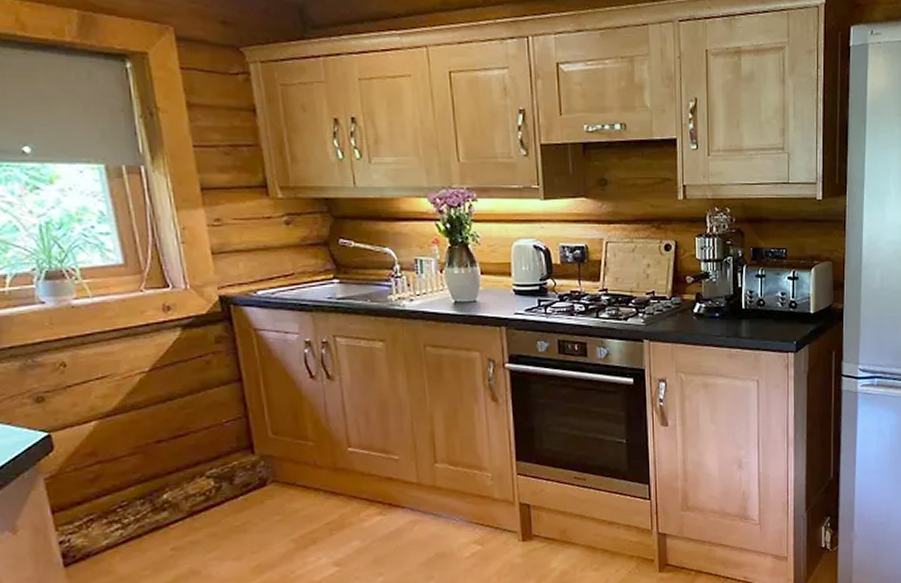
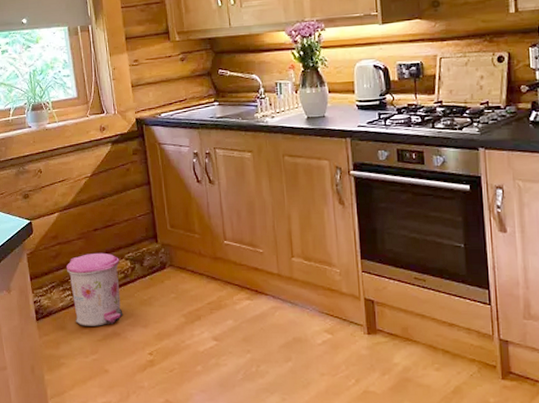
trash can: none [113,470,205,567] -> present [67,252,123,326]

